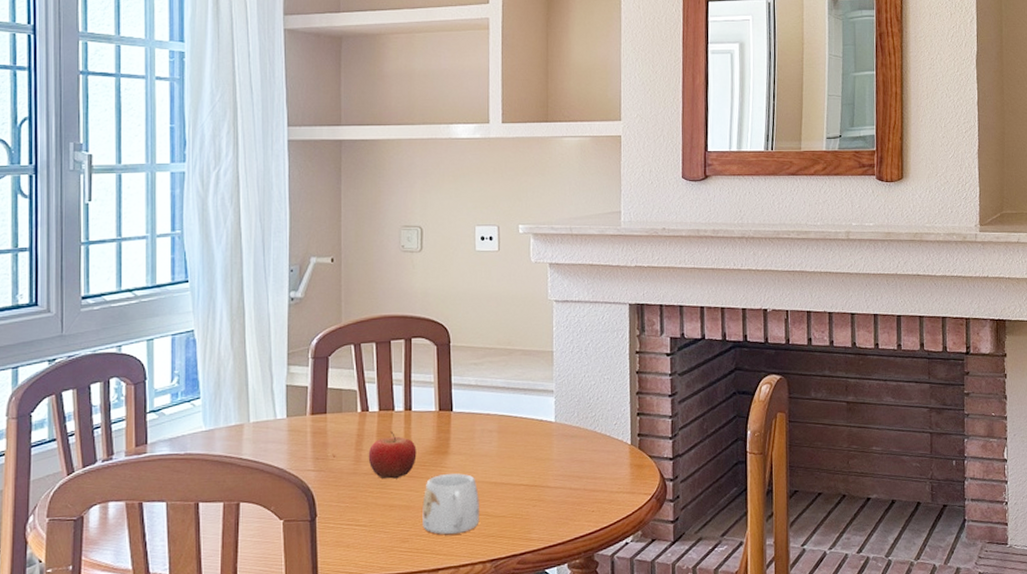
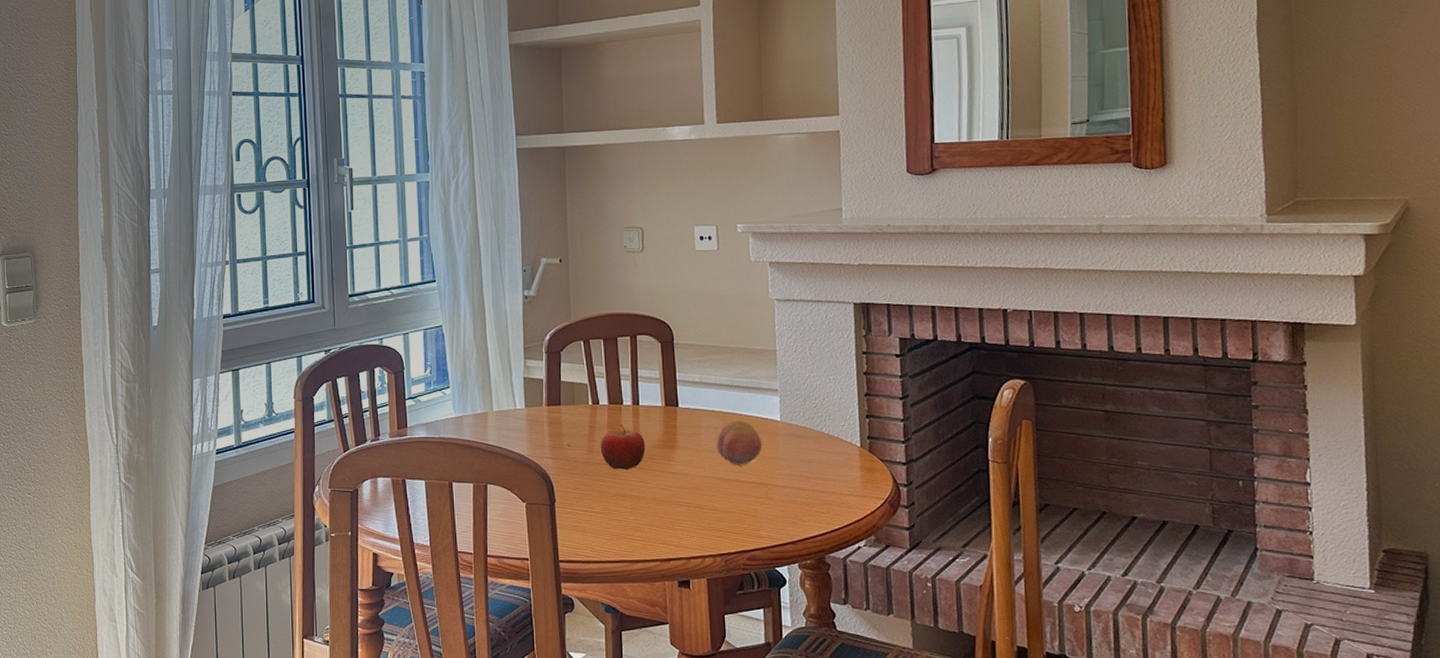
mug: present [422,473,479,535] -> none [652,468,708,527]
fruit: none [490,423,536,468] -> present [716,420,762,465]

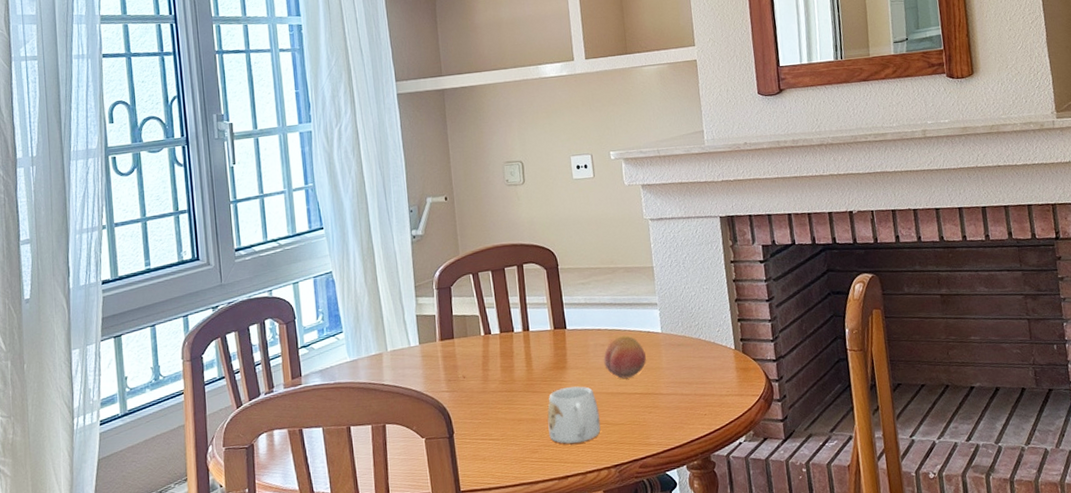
fruit: present [600,424,646,470] -> none [494,351,538,396]
mug: none [652,468,708,527] -> present [547,386,601,444]

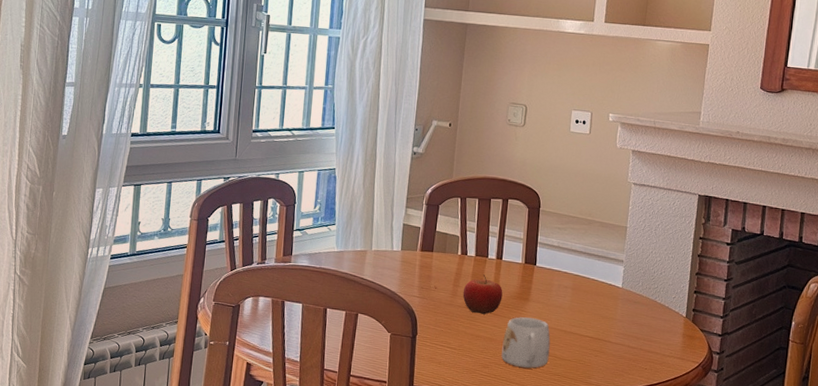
fruit: none [494,351,538,396] -> present [463,274,503,315]
fruit: present [603,336,646,379] -> none [564,283,603,321]

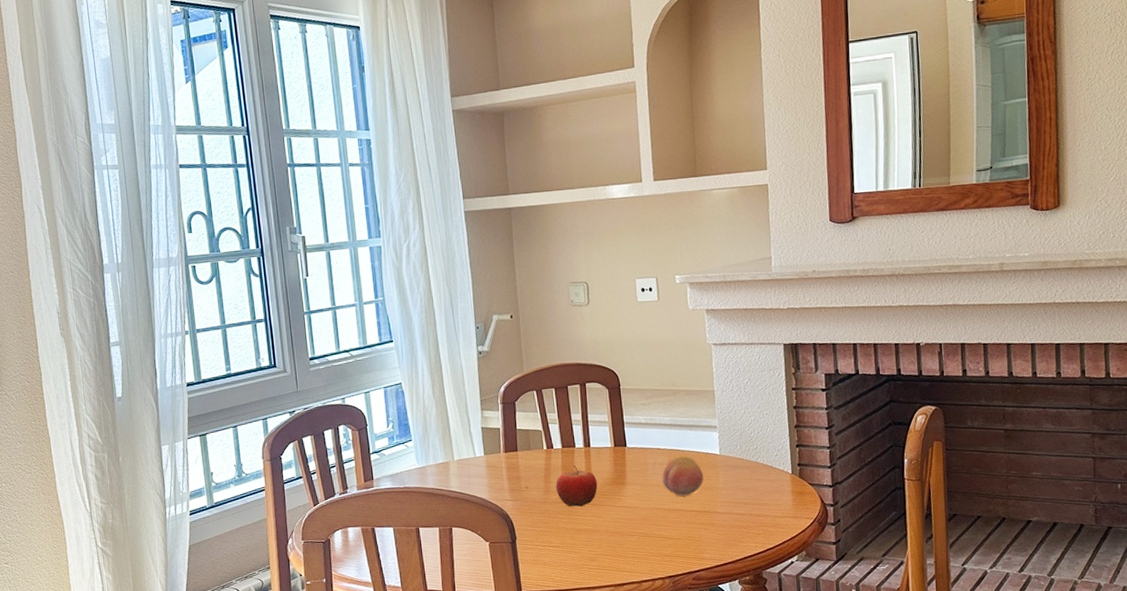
mug: present [501,317,551,369] -> none [605,501,657,555]
fruit: none [564,283,603,321] -> present [662,456,703,496]

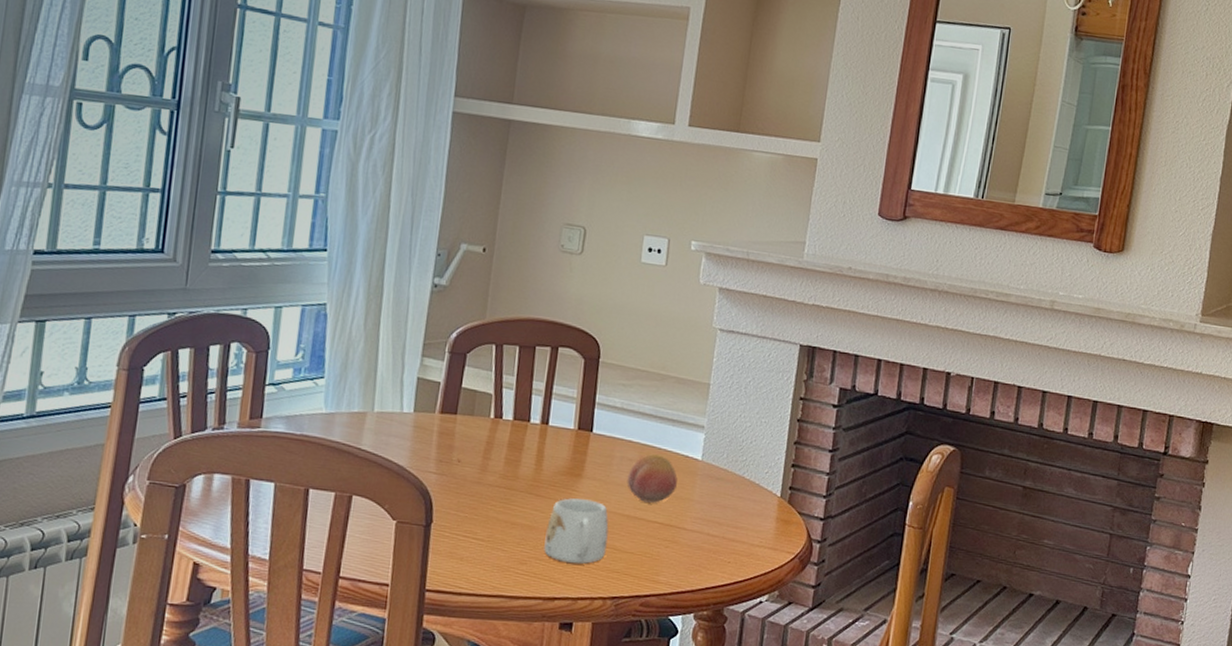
fruit: present [555,465,598,507] -> none [495,443,549,496]
mug: none [605,501,657,555] -> present [544,498,609,564]

